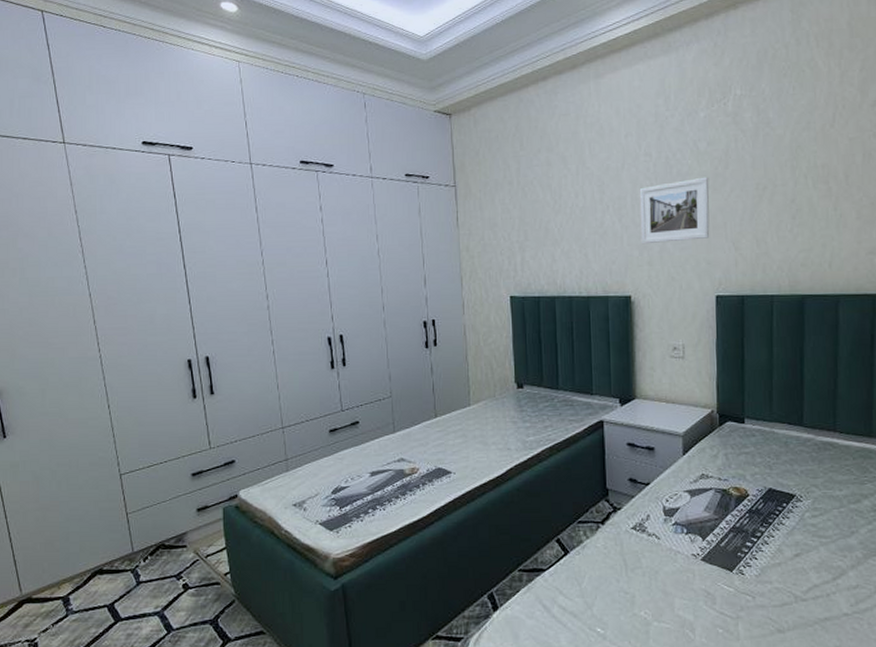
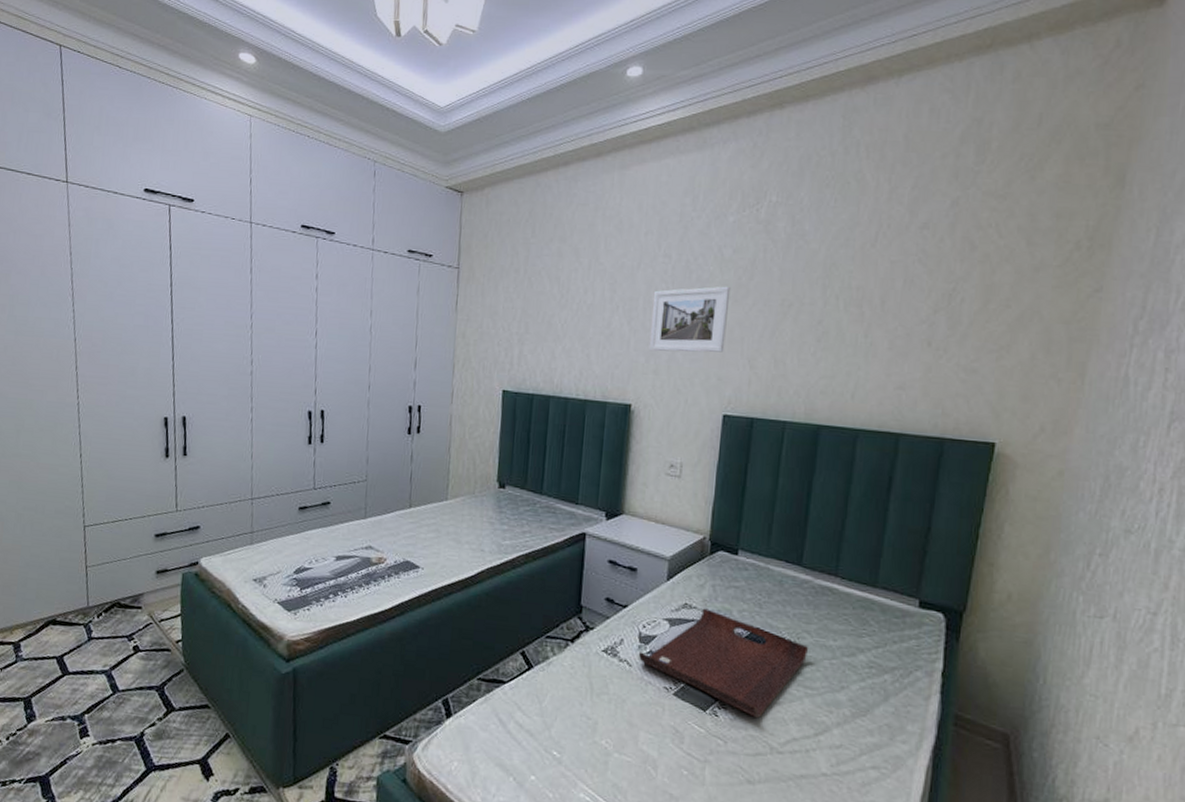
serving tray: none [664,476,818,572] -> present [638,608,808,719]

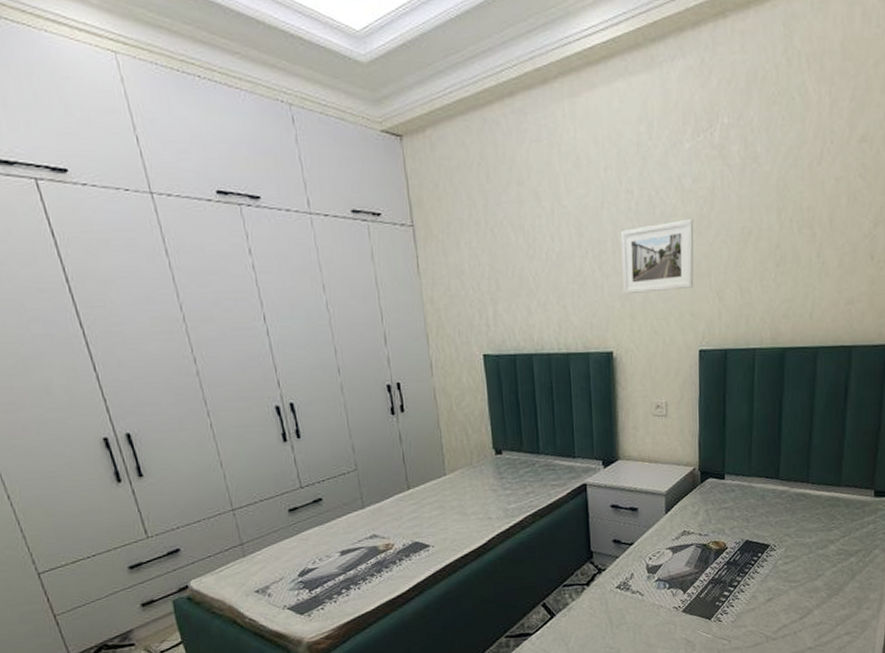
serving tray: present [638,608,808,719] -> none [648,532,789,616]

